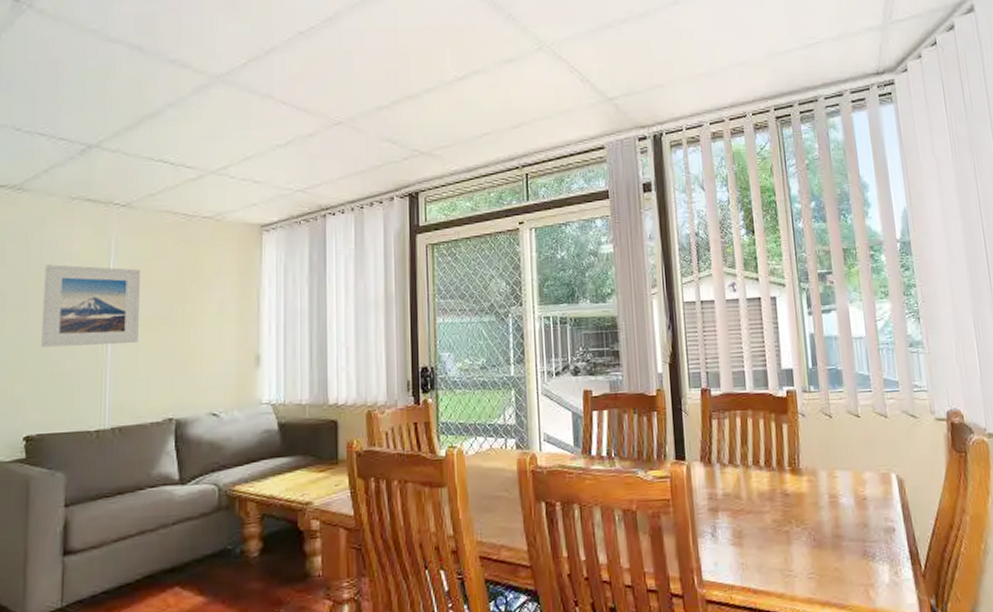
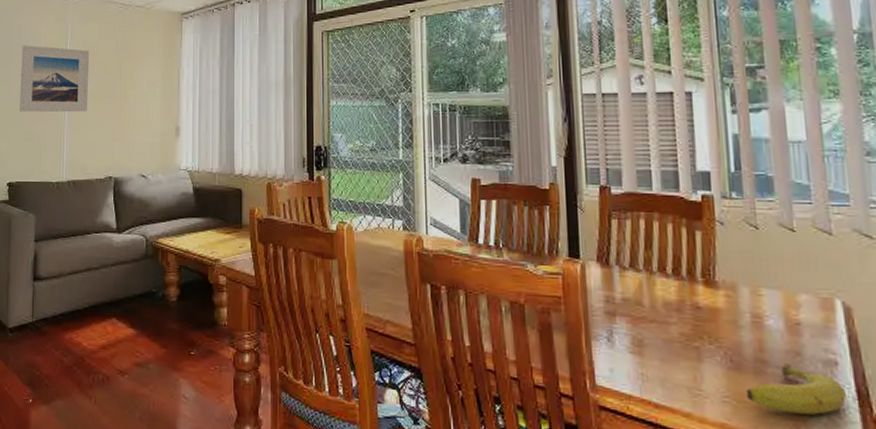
fruit: none [826,534,902,580] -> present [745,362,846,415]

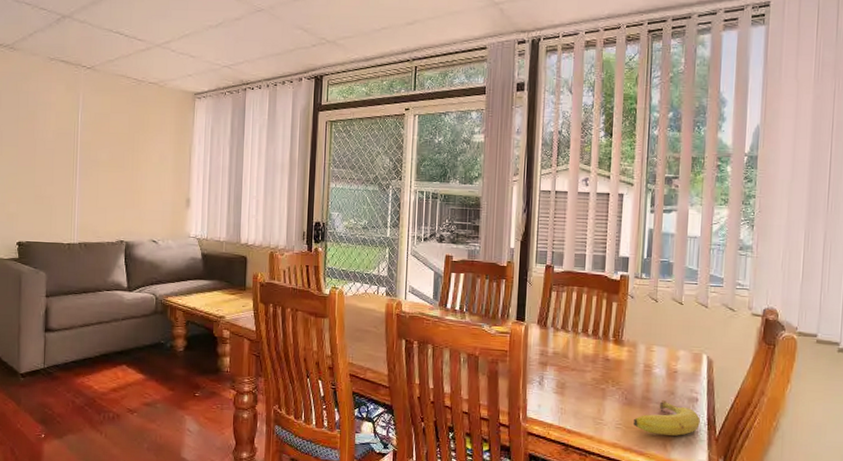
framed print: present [19,45,90,113] -> none [29,111,102,180]

